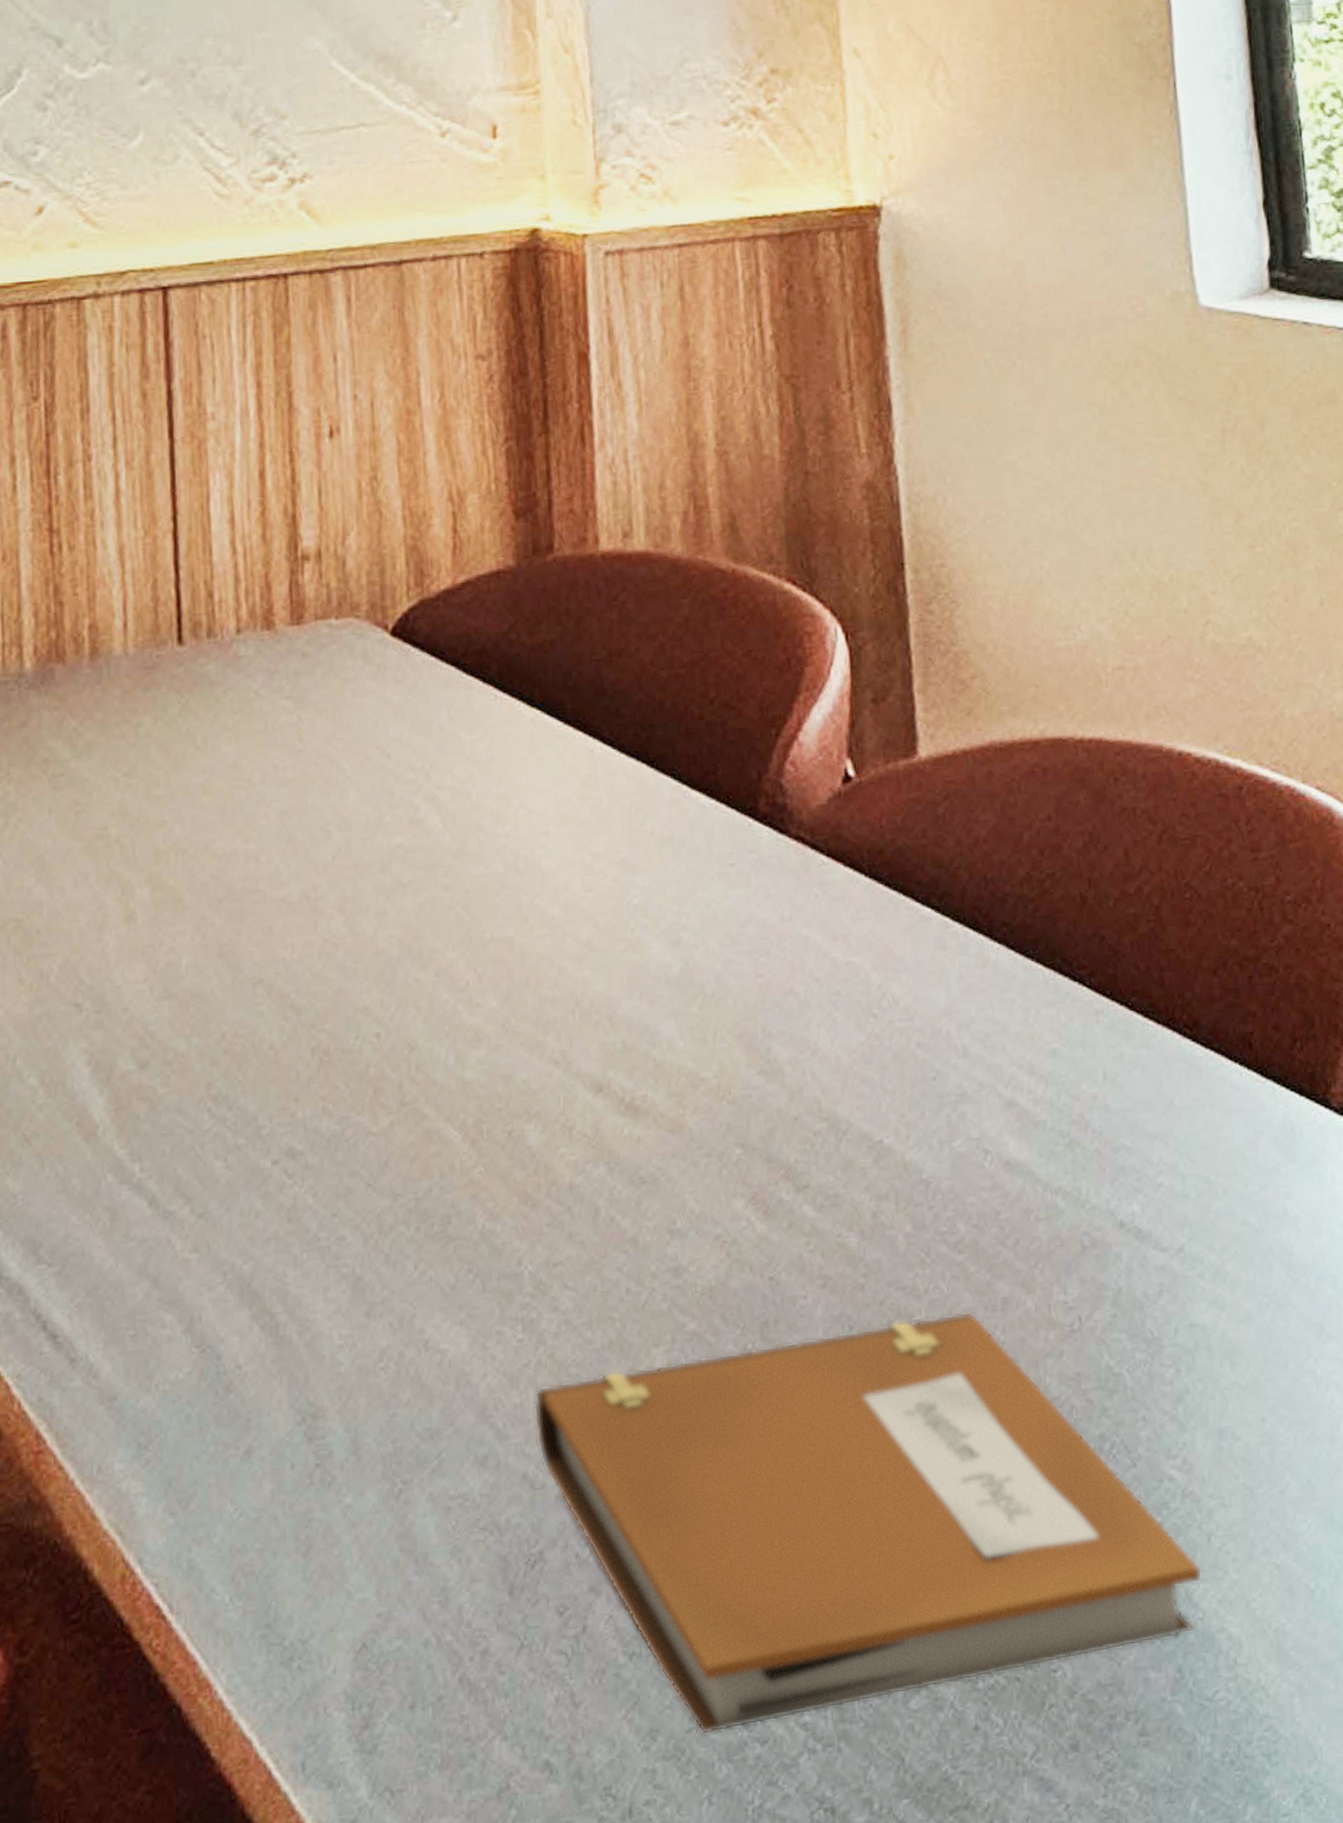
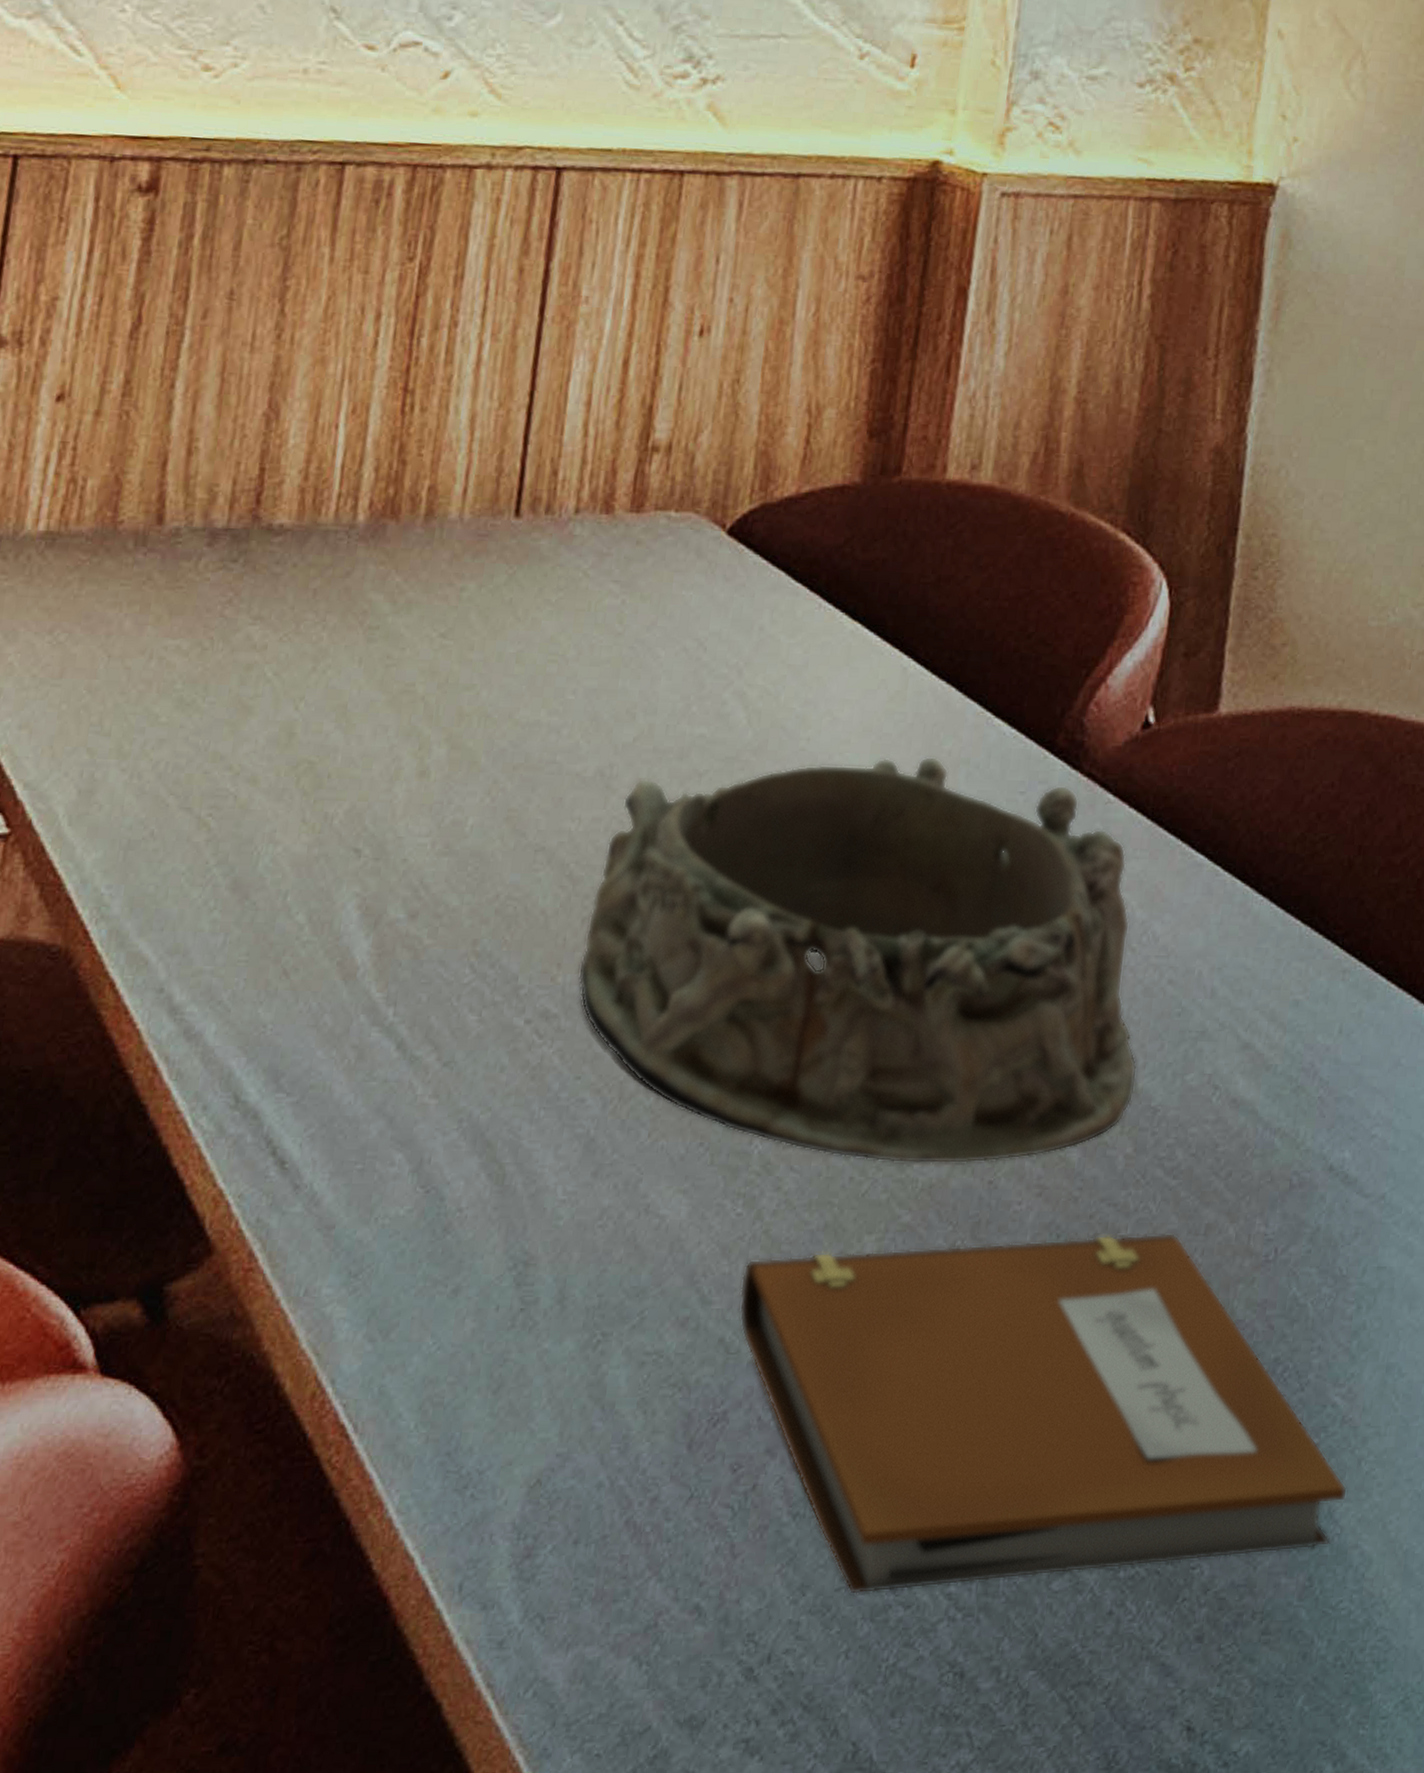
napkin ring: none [316,838,903,1270] -> present [577,756,1138,1164]

